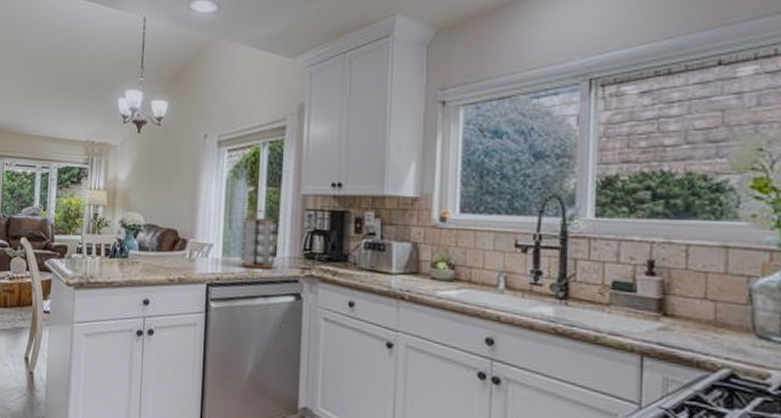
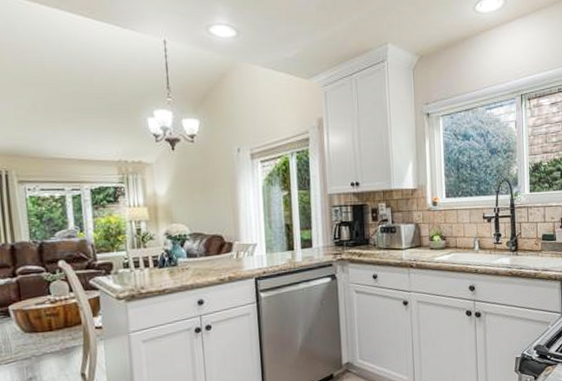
spice rack: present [240,209,276,269] -> none [280,209,312,260]

